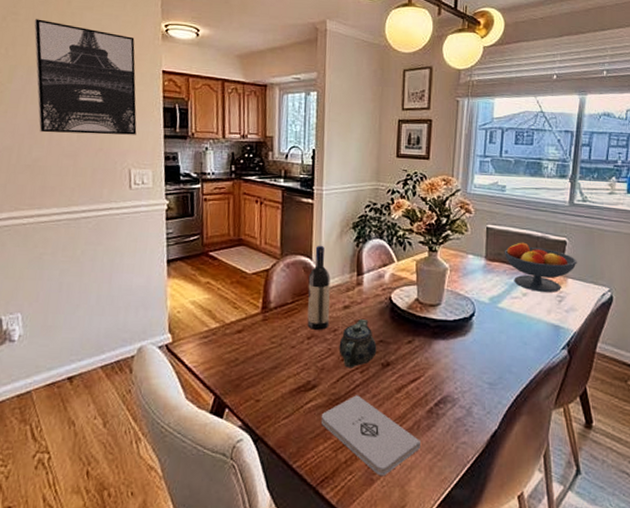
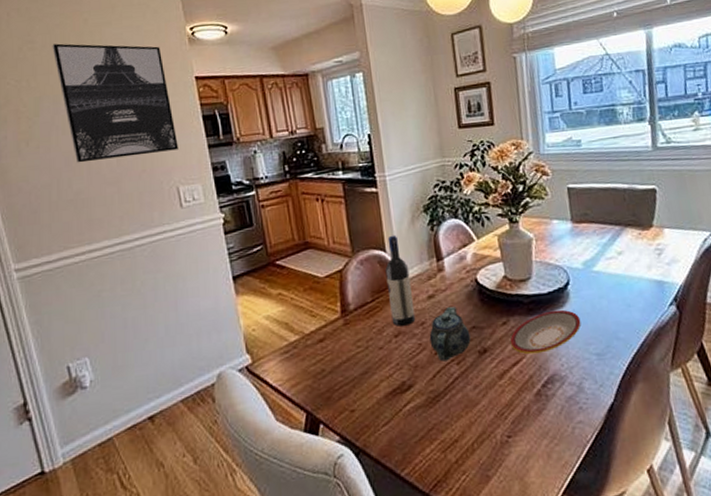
notepad: present [320,395,420,477] -> none [422,388,534,471]
plate: none [412,337,479,375] -> present [510,309,581,355]
fruit bowl: present [504,242,577,292] -> none [590,197,671,248]

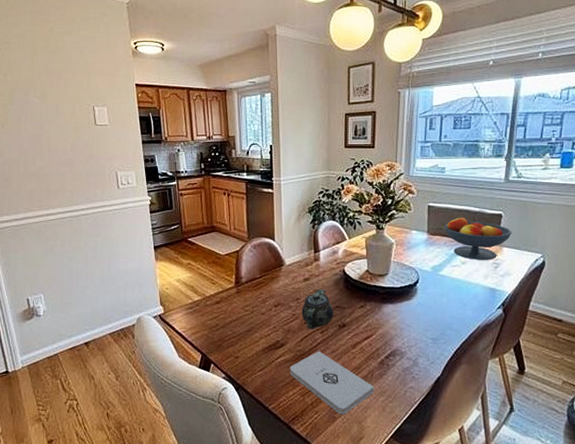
wall art: present [52,43,179,163] -> none [24,46,119,145]
wine bottle: present [385,235,416,326] -> none [273,228,293,299]
notepad: none [422,388,534,471] -> present [289,351,374,415]
plate: present [510,309,581,355] -> none [364,301,423,333]
fruit bowl: none [590,197,671,248] -> present [444,217,512,260]

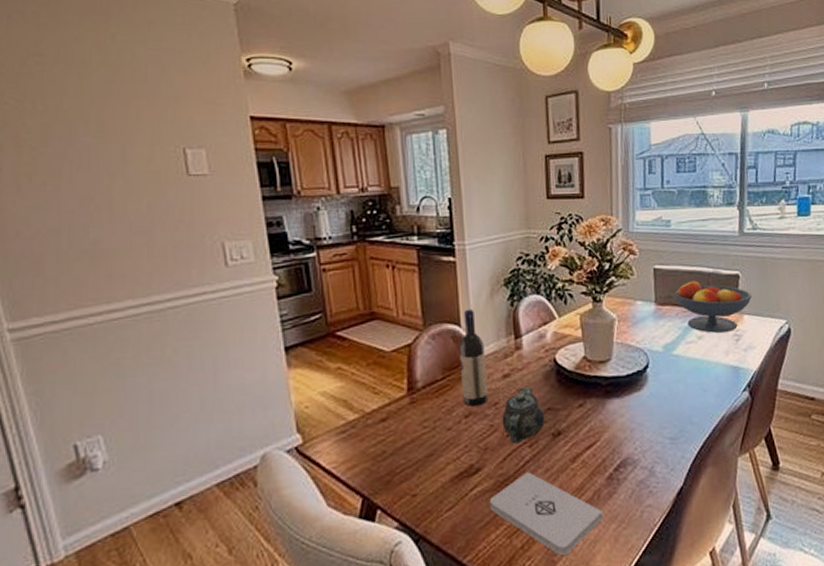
wine bottle: none [273,228,293,299] -> present [459,308,489,406]

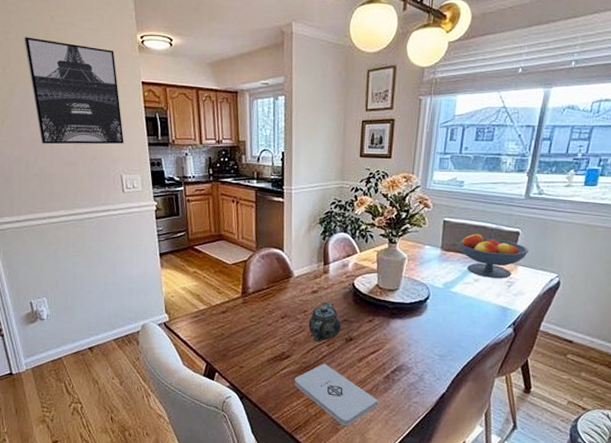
wall art: none [67,60,226,207] -> present [24,37,124,145]
wine bottle: present [459,308,489,406] -> none [280,239,301,311]

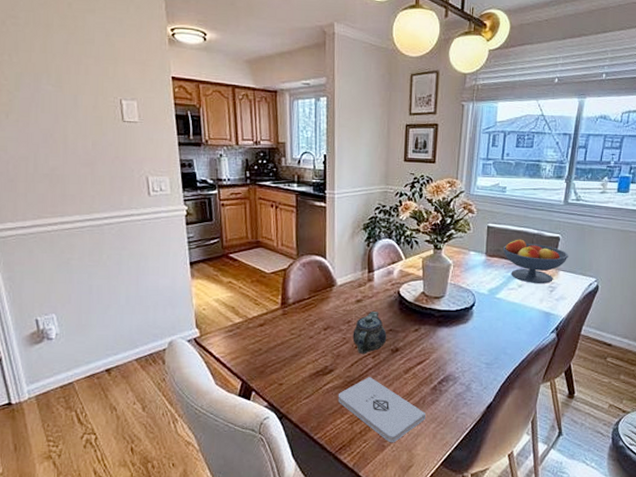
wall art: present [24,37,124,145] -> none [35,23,151,143]

